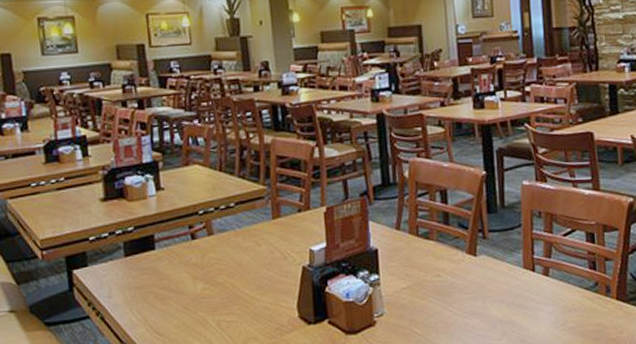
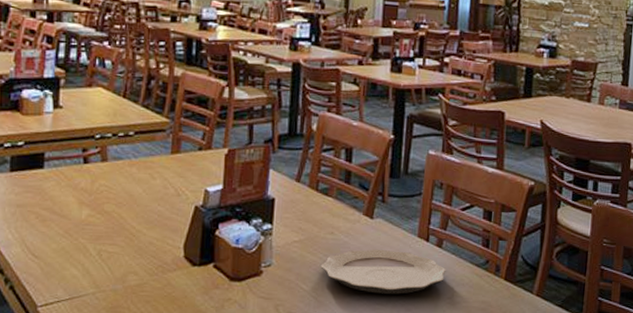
plate: none [431,284,556,330] -> present [321,249,446,294]

